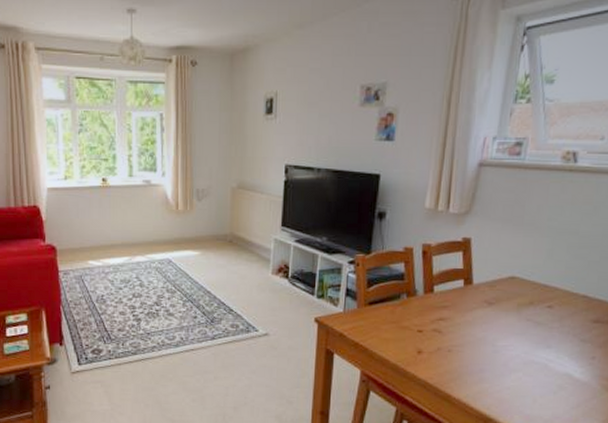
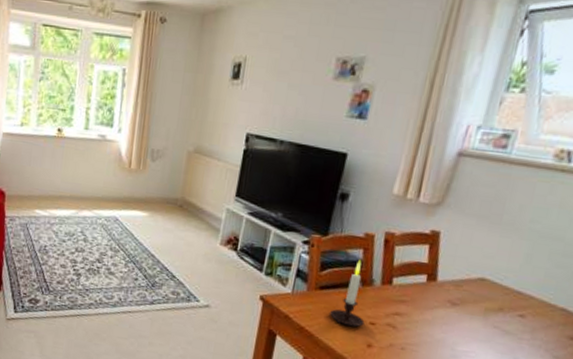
candle: none [381,273,413,337] -> present [330,259,365,327]

